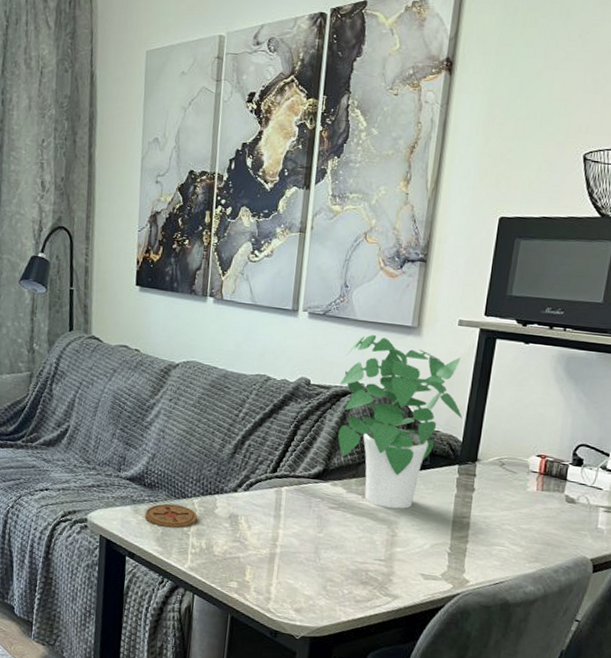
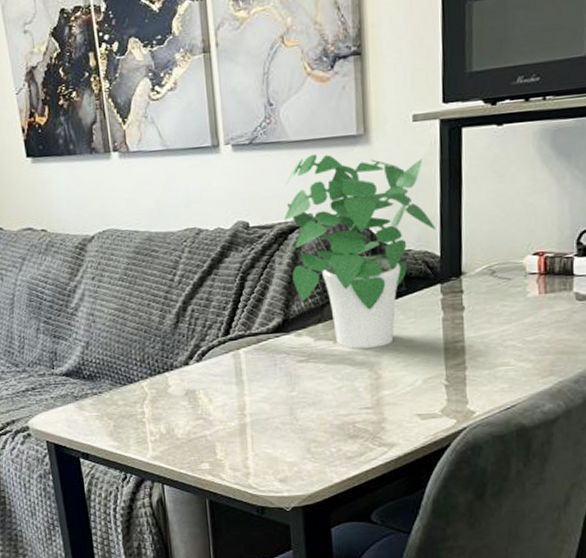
coaster: present [144,503,198,528] -> none [90,392,151,419]

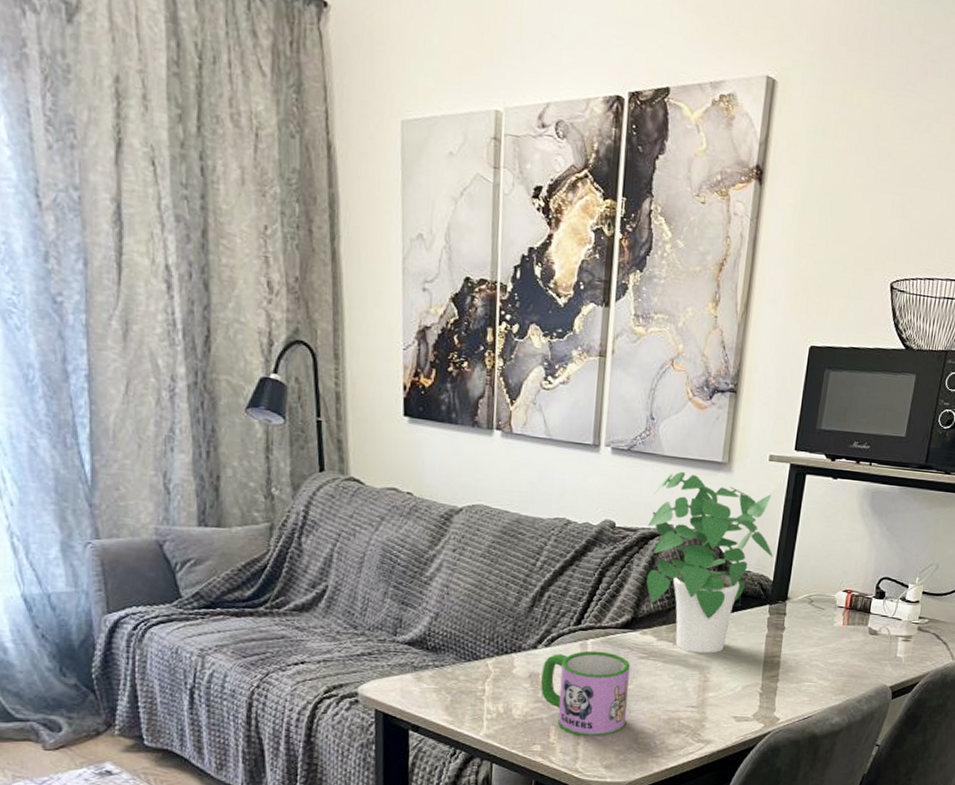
mug: none [197,359,295,450] -> present [540,651,630,736]

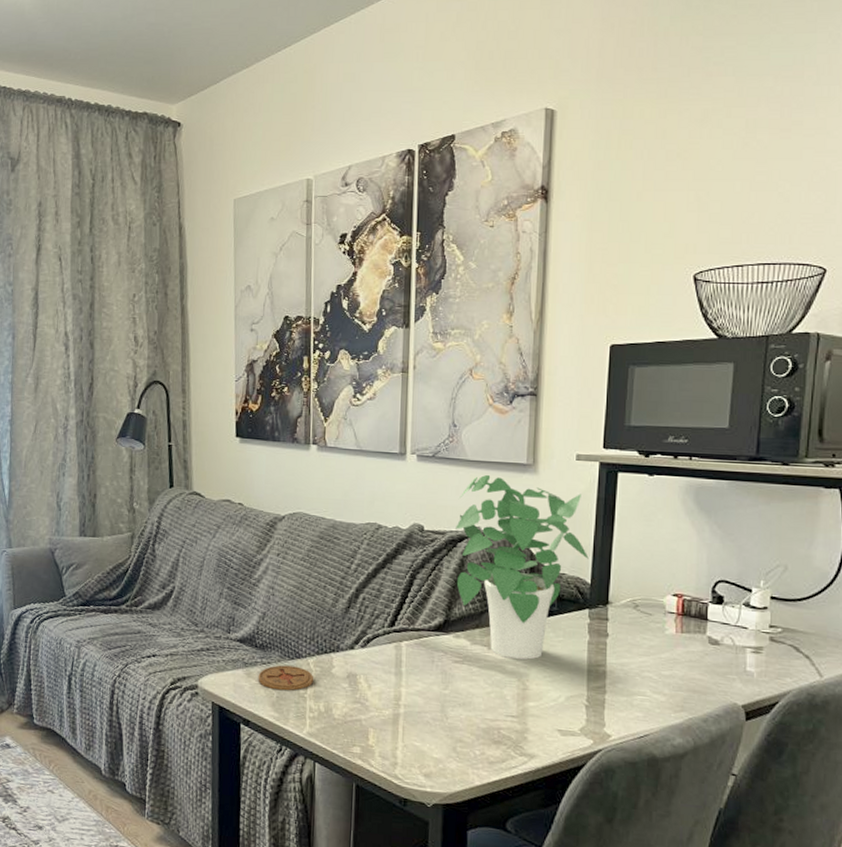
coaster: none [429,667,493,694] -> present [258,665,314,691]
mug: present [540,651,630,736] -> none [358,653,445,742]

